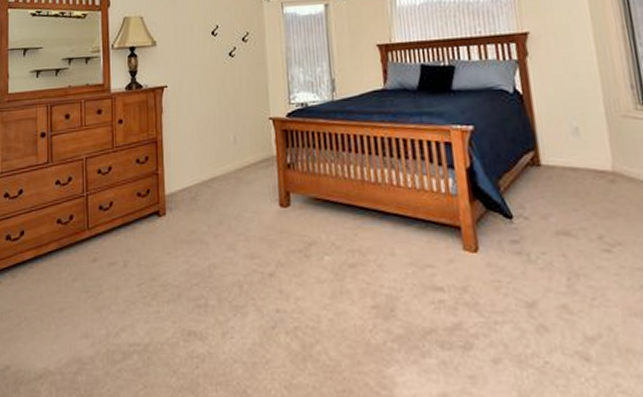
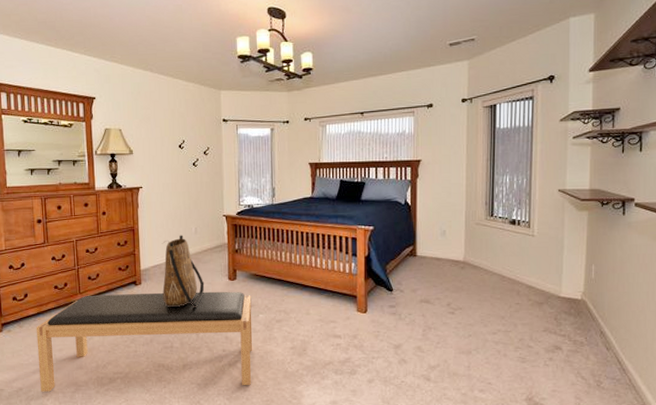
bench: none [32,222,319,372] -> present [36,291,253,392]
tote bag: none [191,146,248,248] -> present [162,235,205,308]

